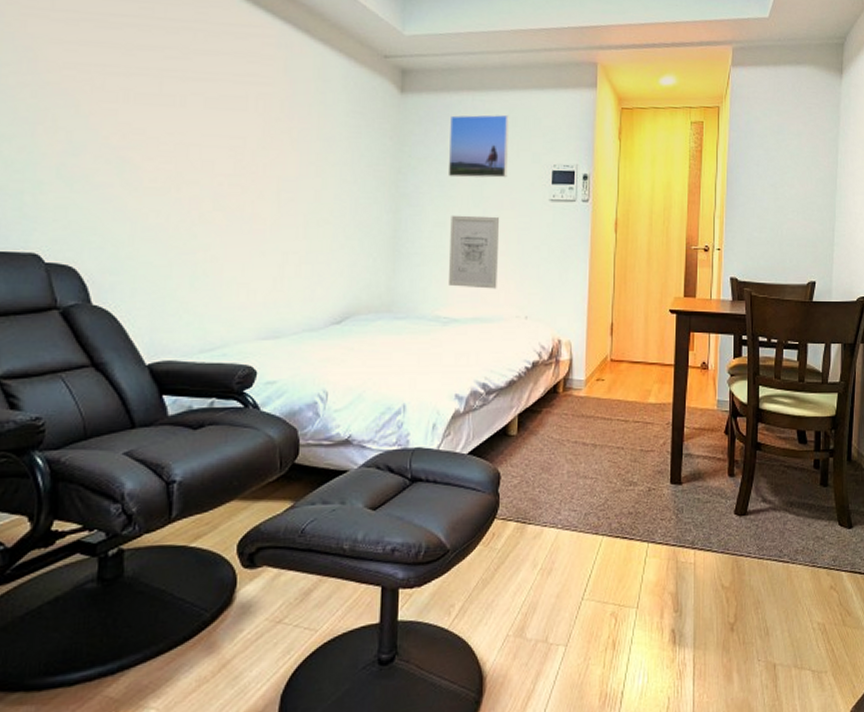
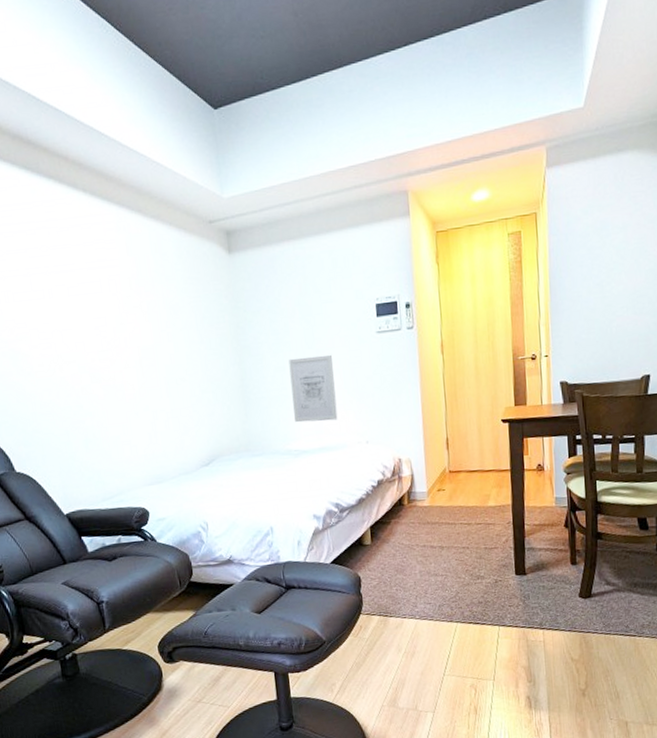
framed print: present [447,114,509,178] -> none [276,257,334,325]

